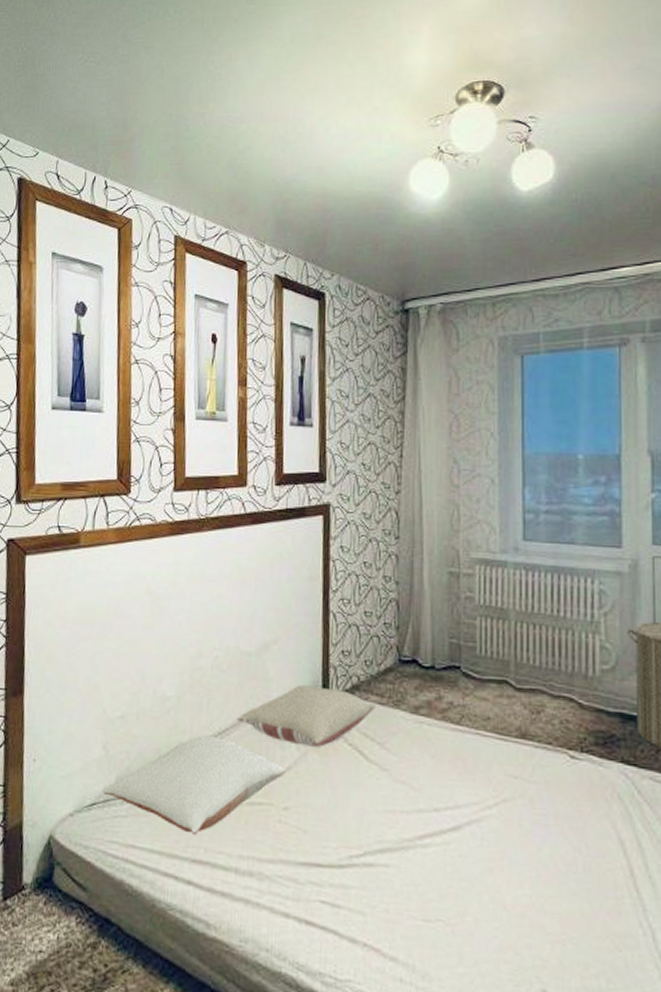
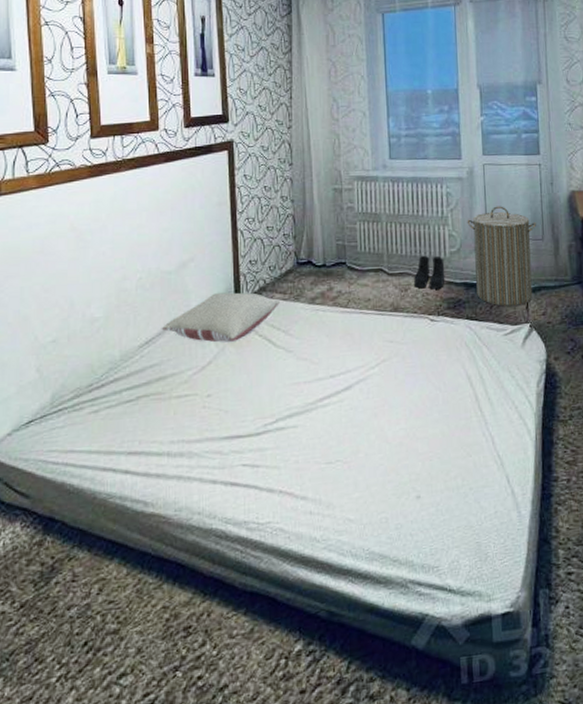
pillow: present [102,736,286,836] -> none [39,346,207,432]
boots: none [550,669,593,717] -> present [414,255,445,289]

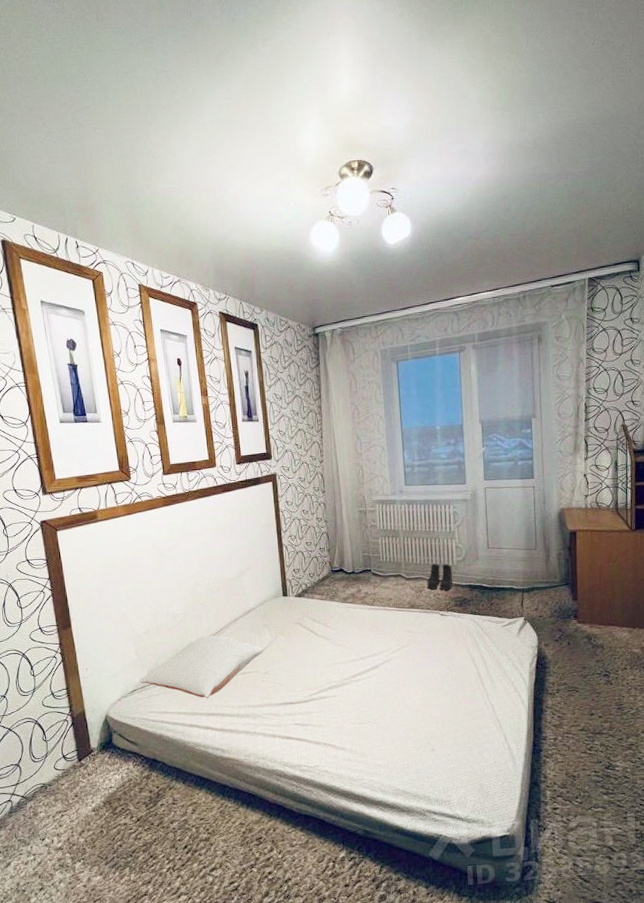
pillow: none [39,346,207,432] -> present [139,635,264,699]
pillow: present [161,292,281,343] -> none [227,594,320,633]
laundry hamper: present [467,206,536,307] -> none [471,522,530,604]

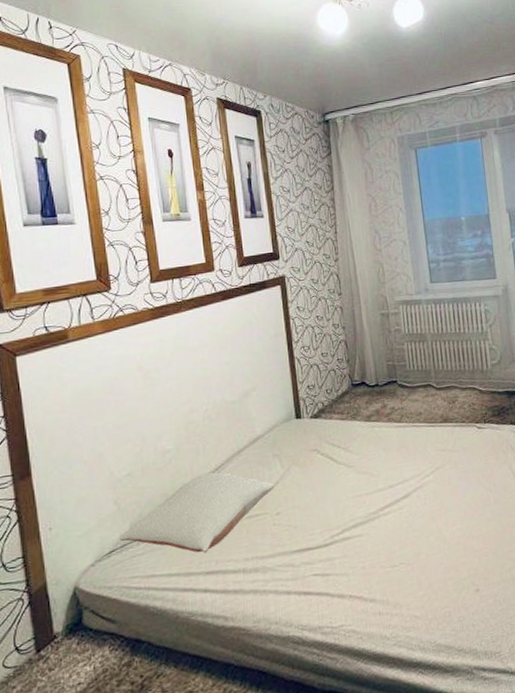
boots: present [427,563,453,591] -> none [460,368,489,400]

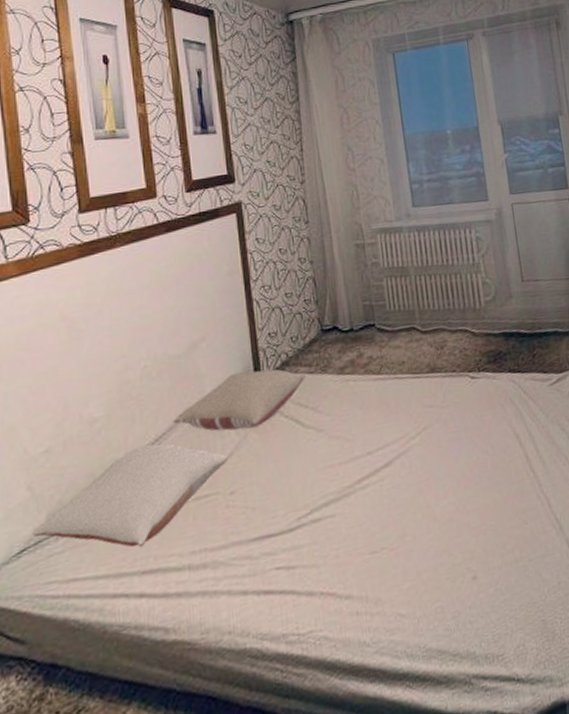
pillow: none [229,415,339,464] -> present [172,369,307,431]

